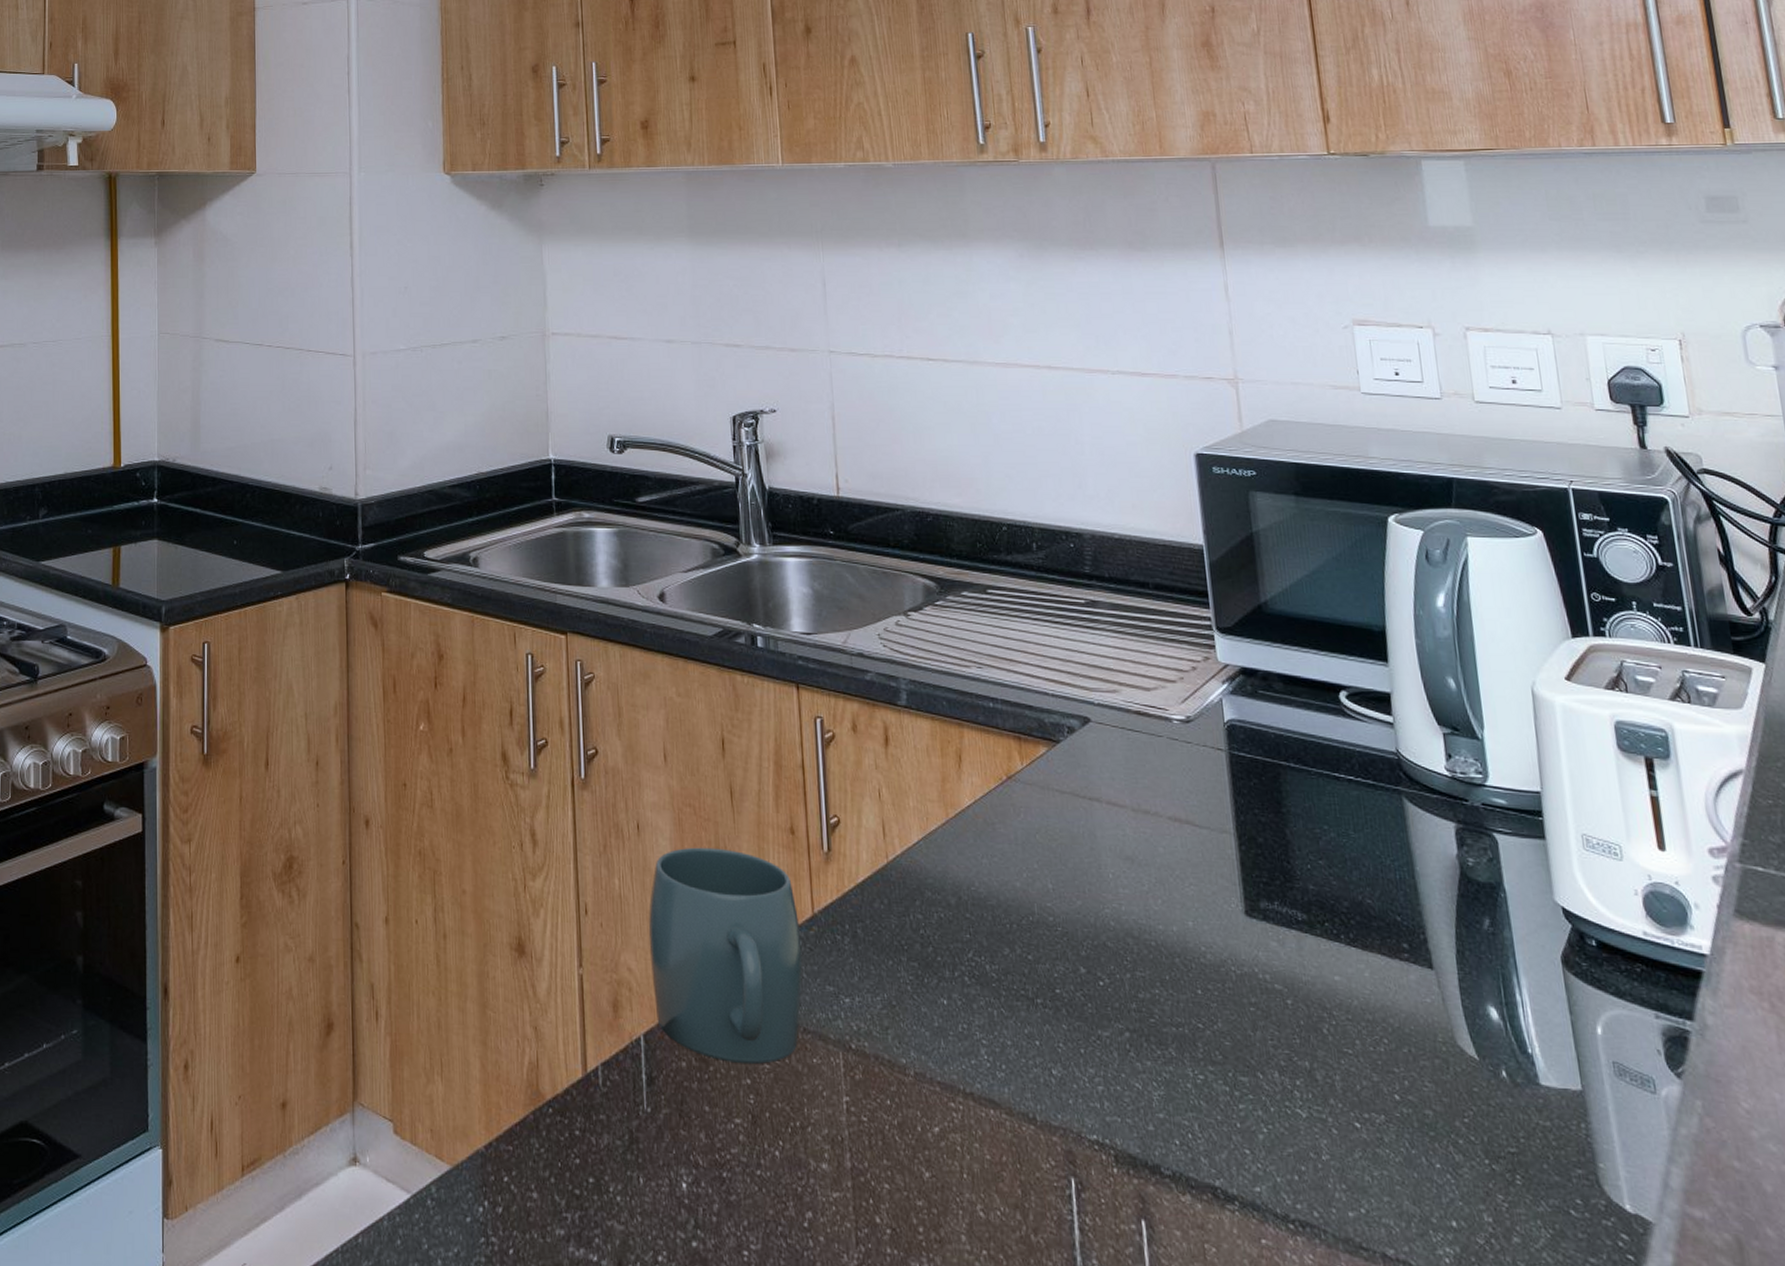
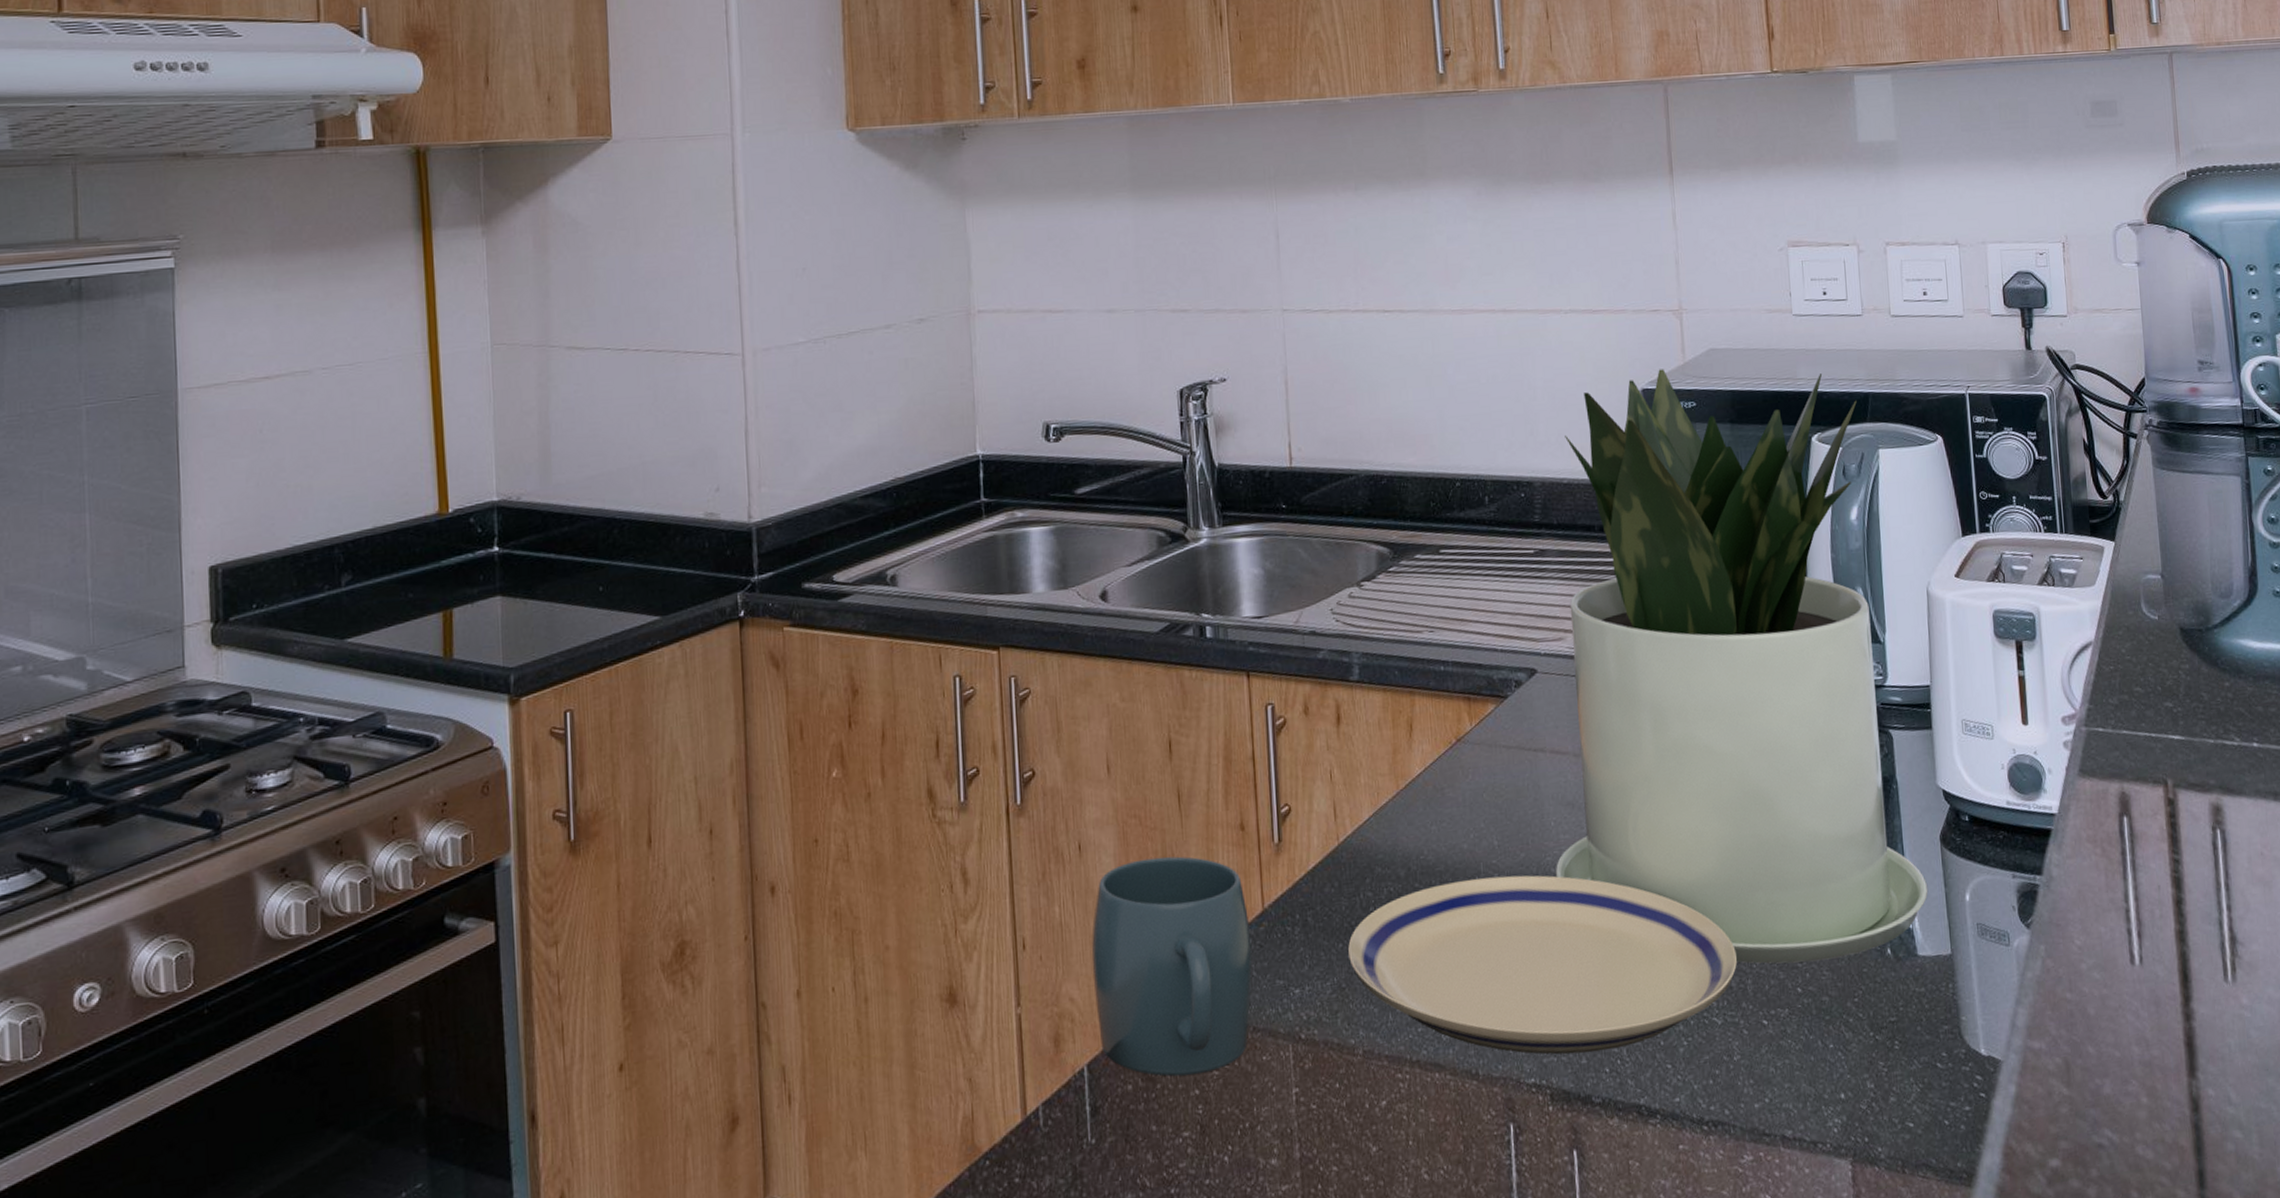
plate: none [898,918,1322,1122] -> present [1348,875,1737,1054]
planter: none [1114,435,1550,1071] -> present [1555,369,1929,964]

